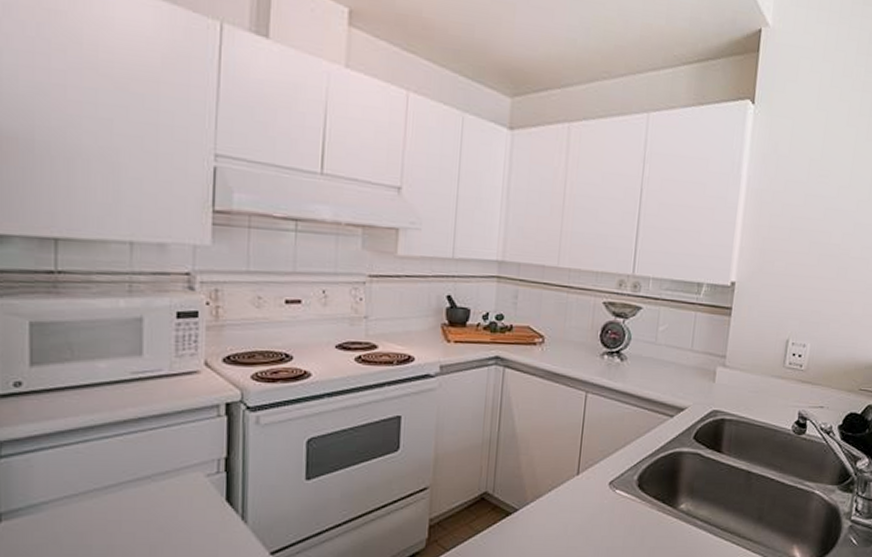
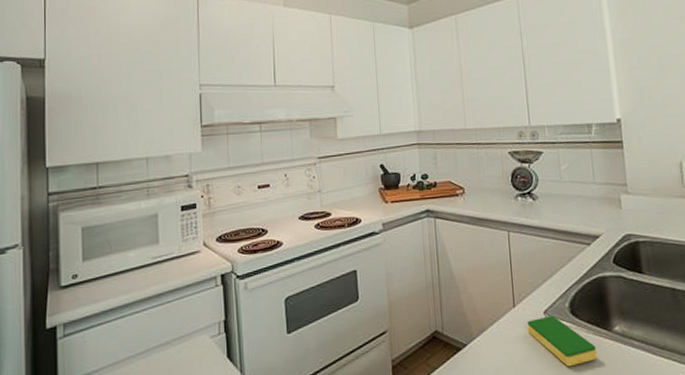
dish sponge: none [588,487,658,541] -> present [527,316,597,367]

